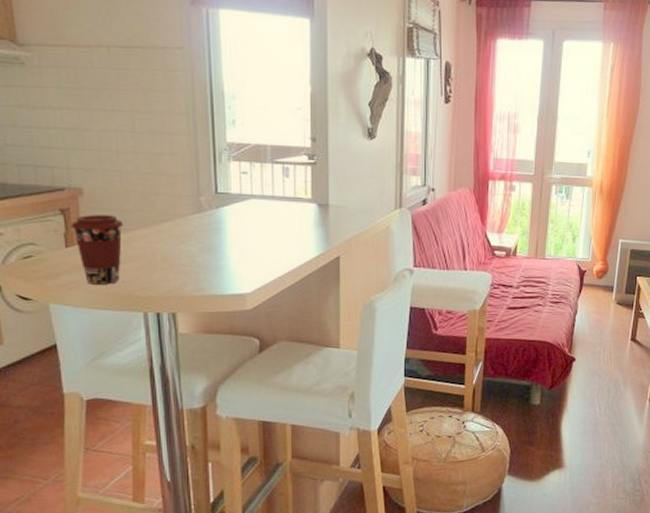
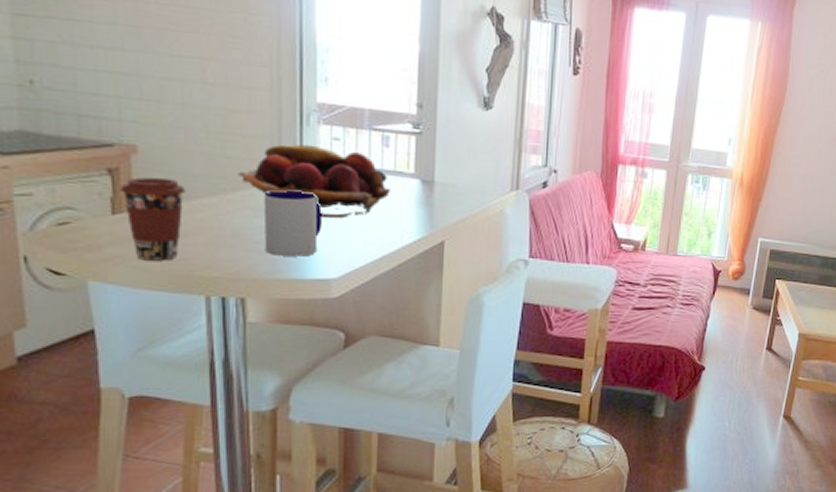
fruit basket: none [165,179,292,242] -> present [238,144,390,219]
mug: none [187,220,236,276] -> present [263,190,322,257]

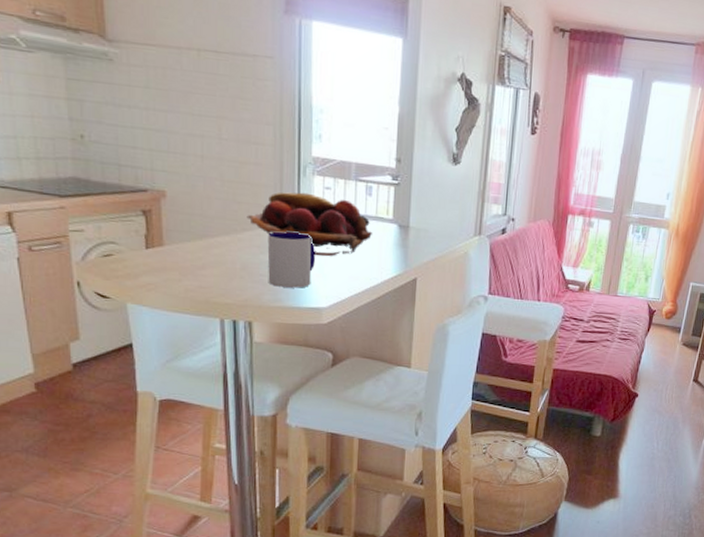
coffee cup: present [120,177,187,261] -> none [152,218,205,289]

